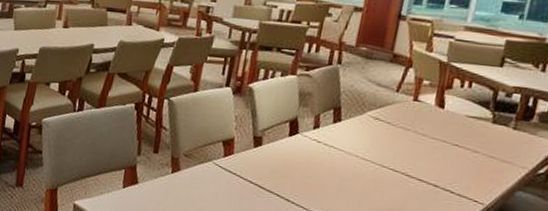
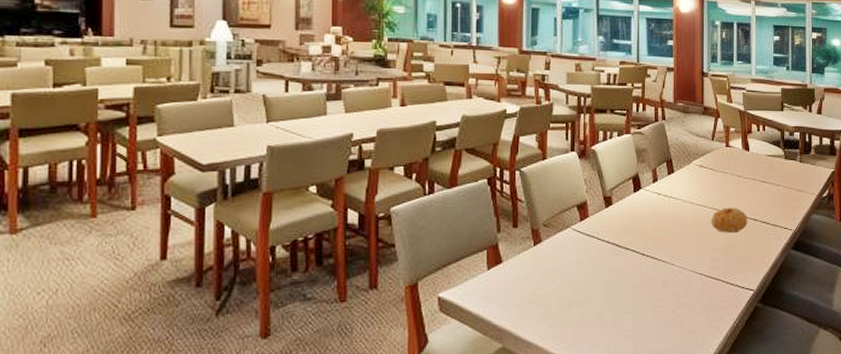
fruit: none [376,166,427,197] -> present [711,207,748,234]

